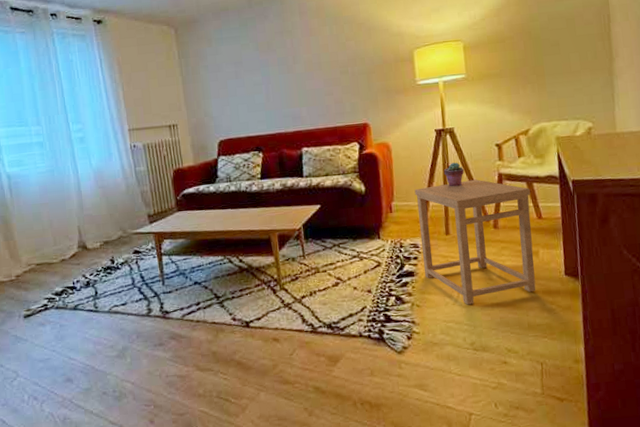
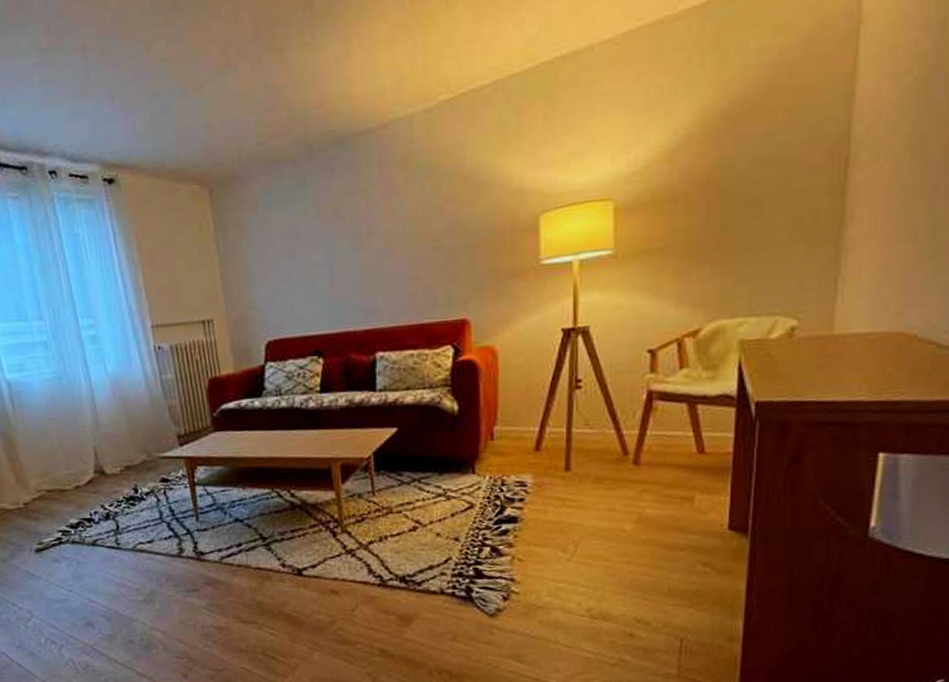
side table: present [414,179,536,305] -> none [526,398,693,562]
potted succulent: present [443,162,465,187] -> none [569,374,599,408]

